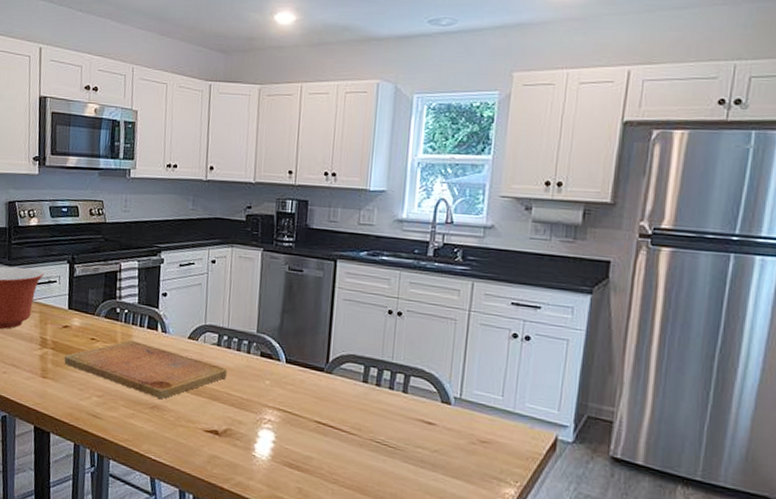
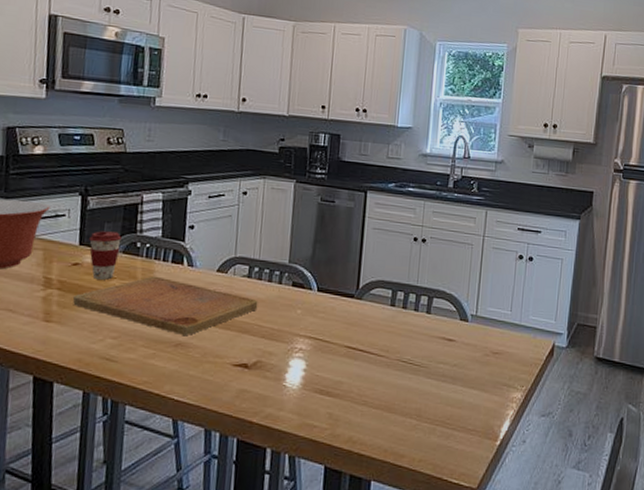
coffee cup: none [76,296,104,342] -> present [89,231,122,280]

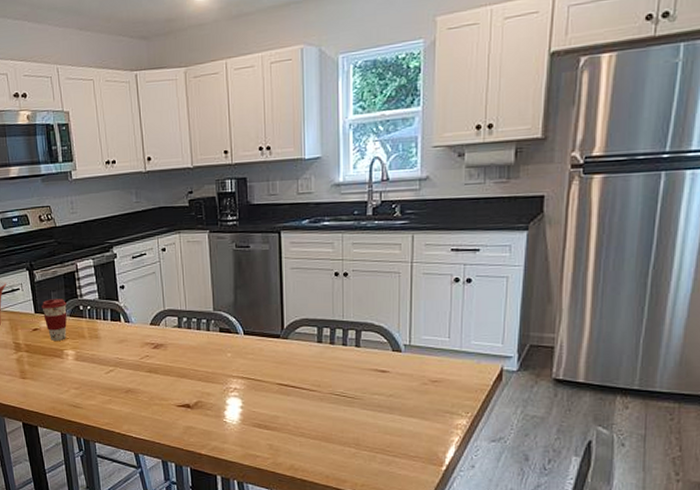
cutting board: present [73,276,258,335] -> none [39,333,191,382]

